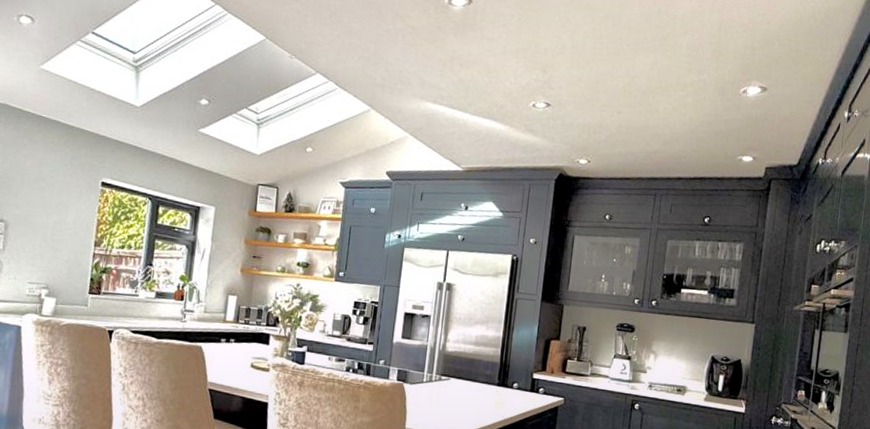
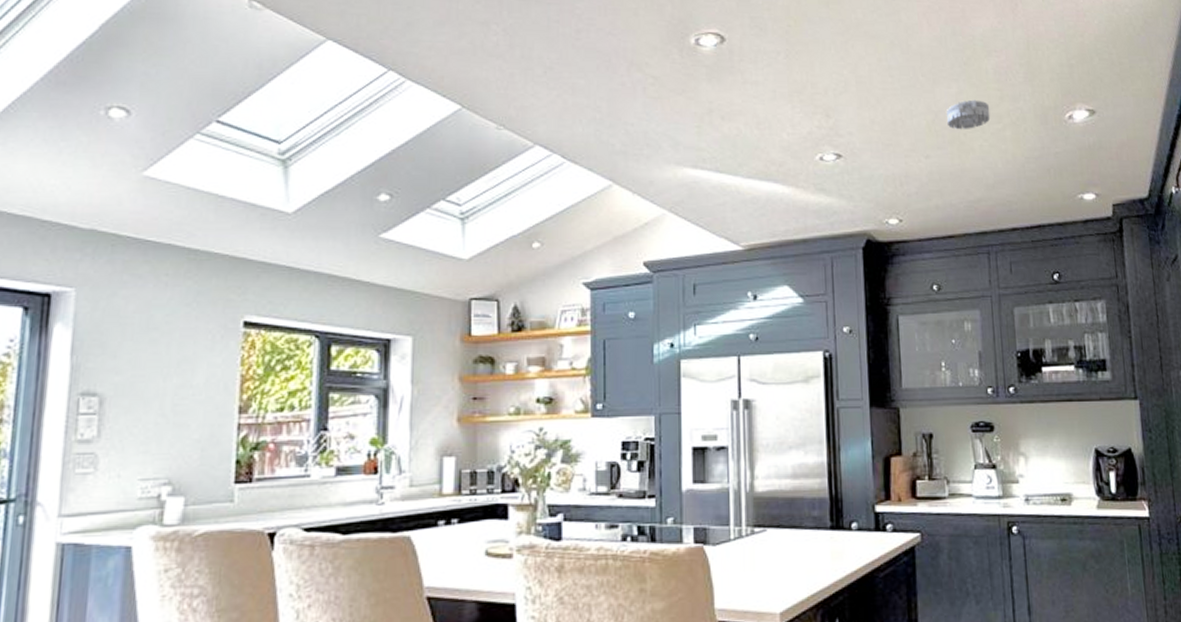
smoke detector: none [640,69,678,94] -> present [946,99,991,130]

